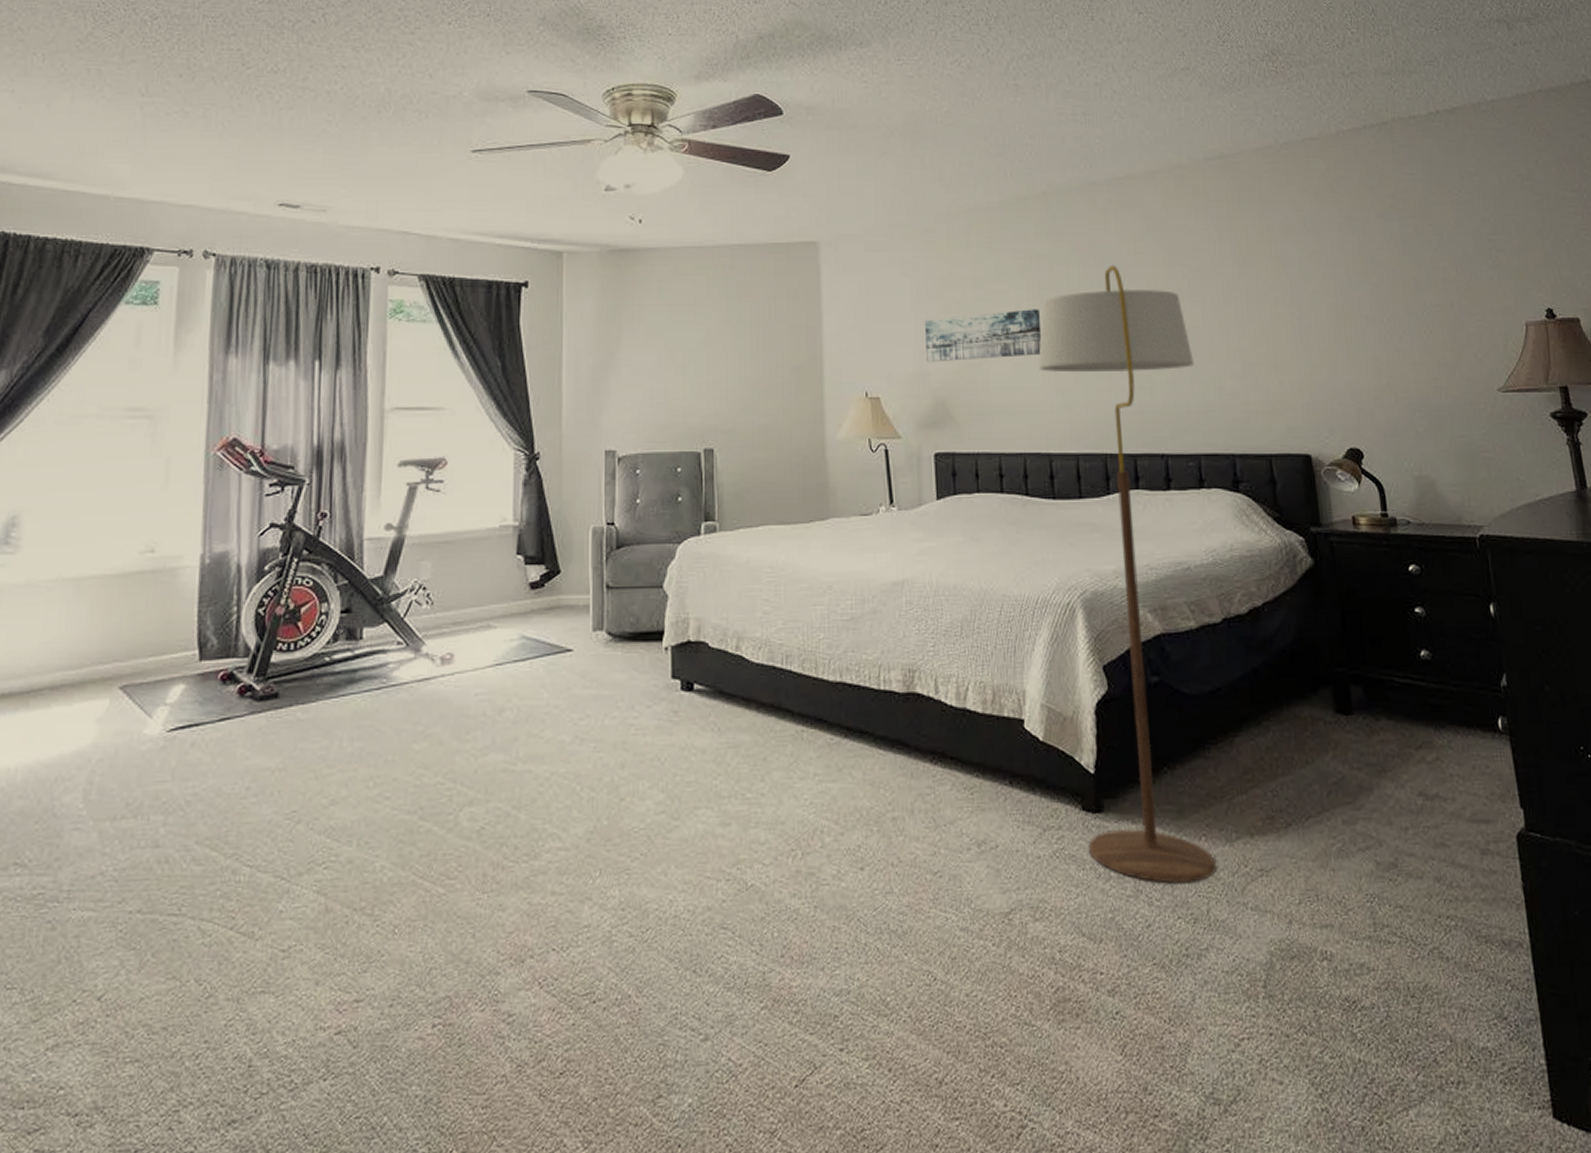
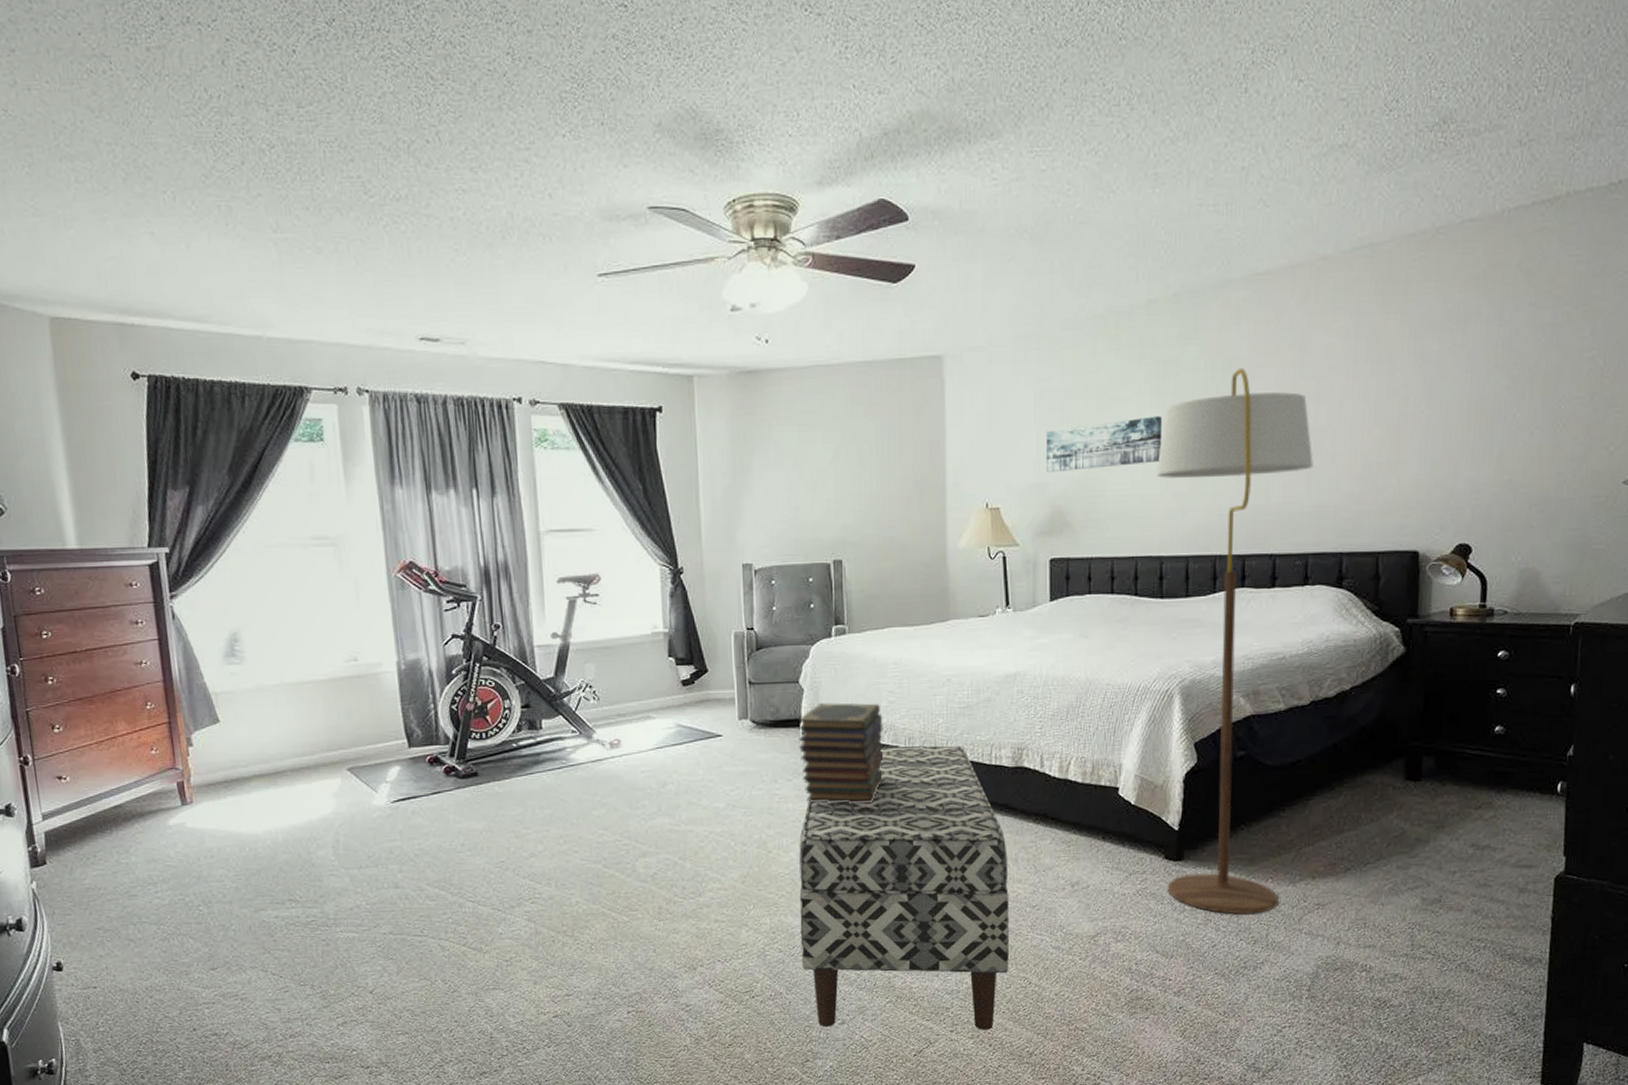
bench: none [656,665,909,1048] -> present [799,745,1009,1030]
book stack: none [661,612,758,738] -> present [798,702,884,804]

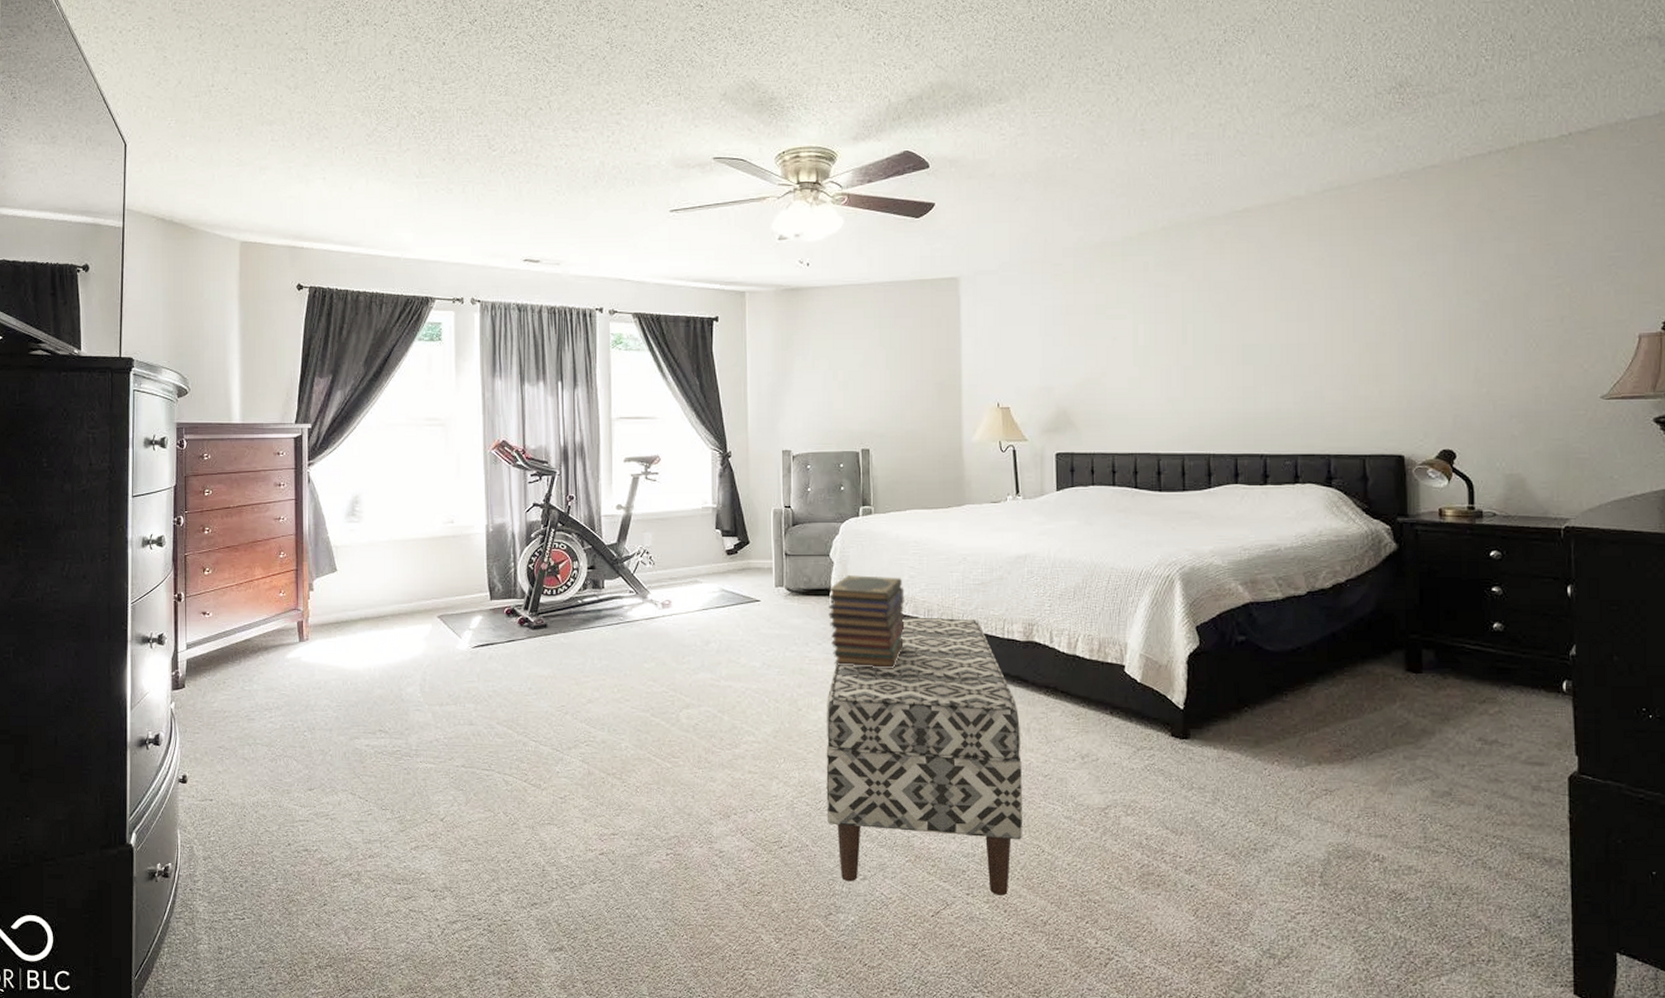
wall art: present [1047,416,1163,473] -> none [1051,331,1156,378]
floor lamp: present [1157,367,1313,915] -> none [1152,290,1297,796]

